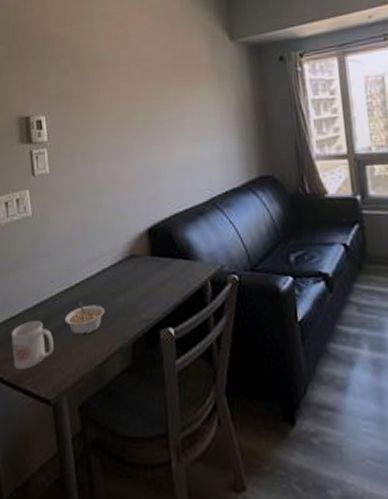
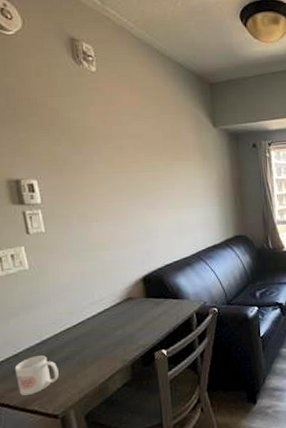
legume: present [64,300,105,335] -> none [68,336,106,363]

